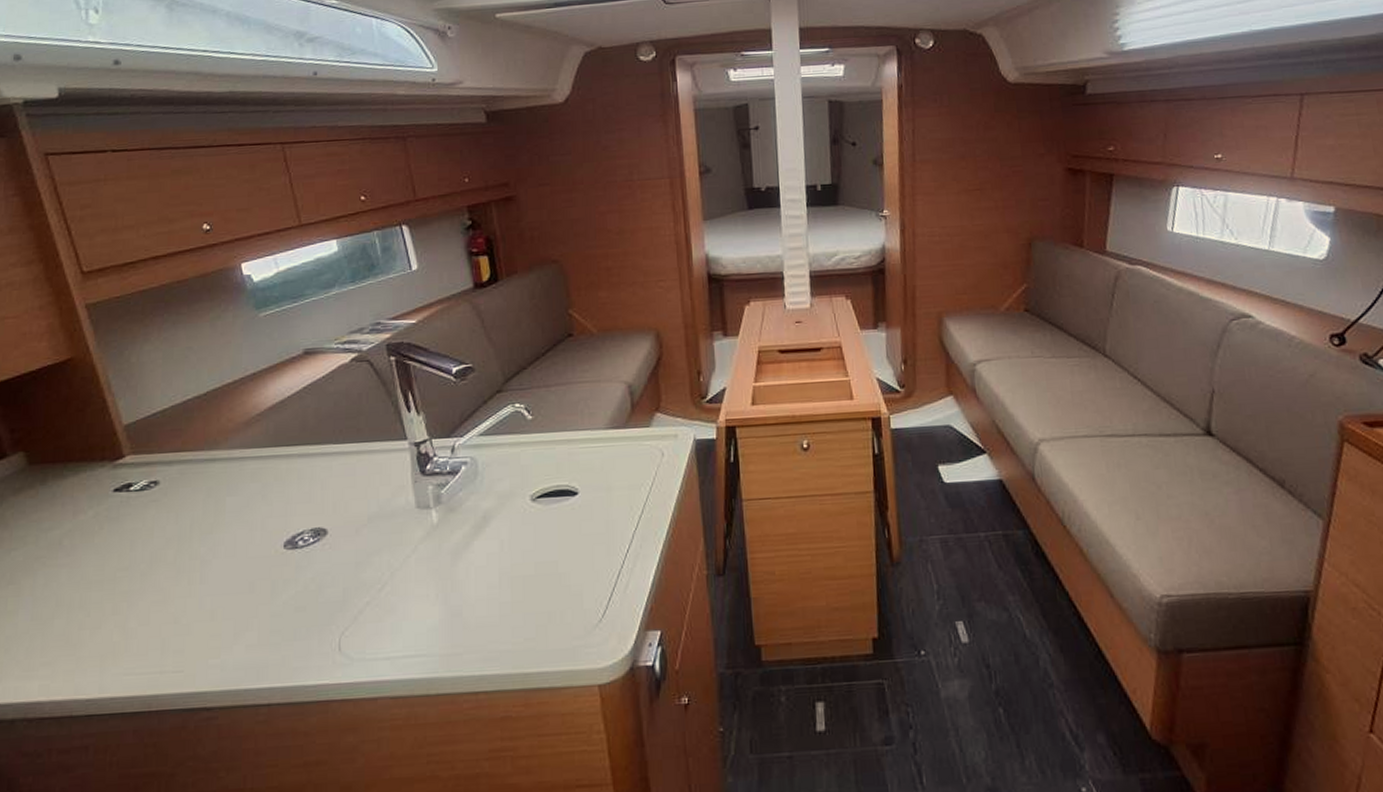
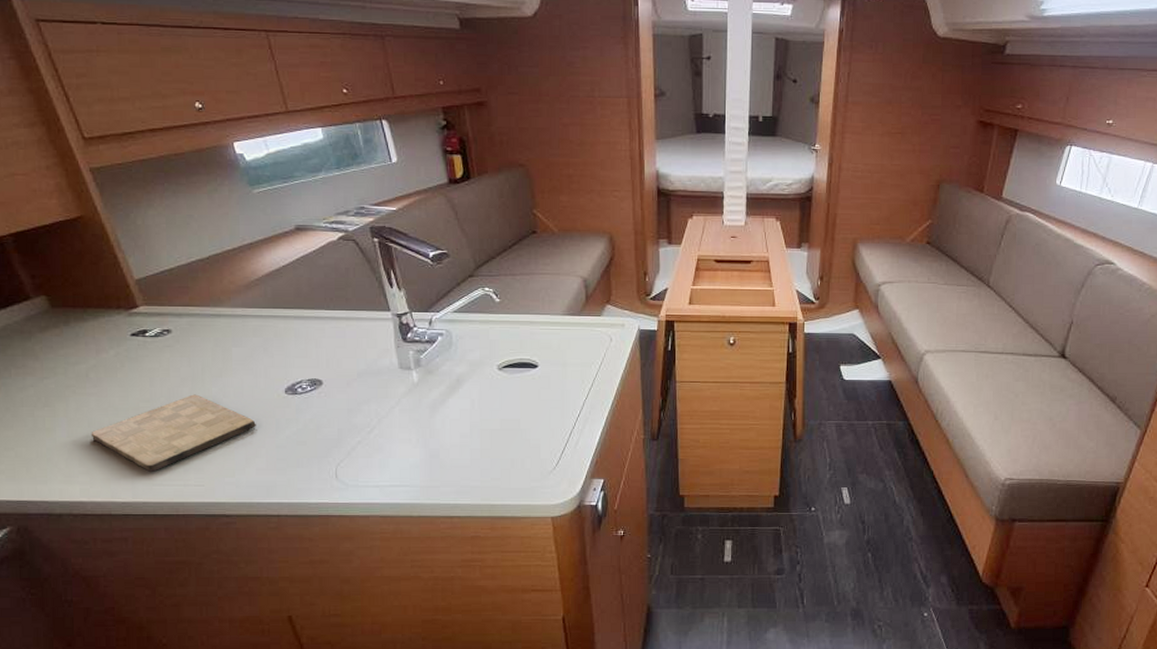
cutting board: none [57,557,248,658] -> present [90,394,256,472]

